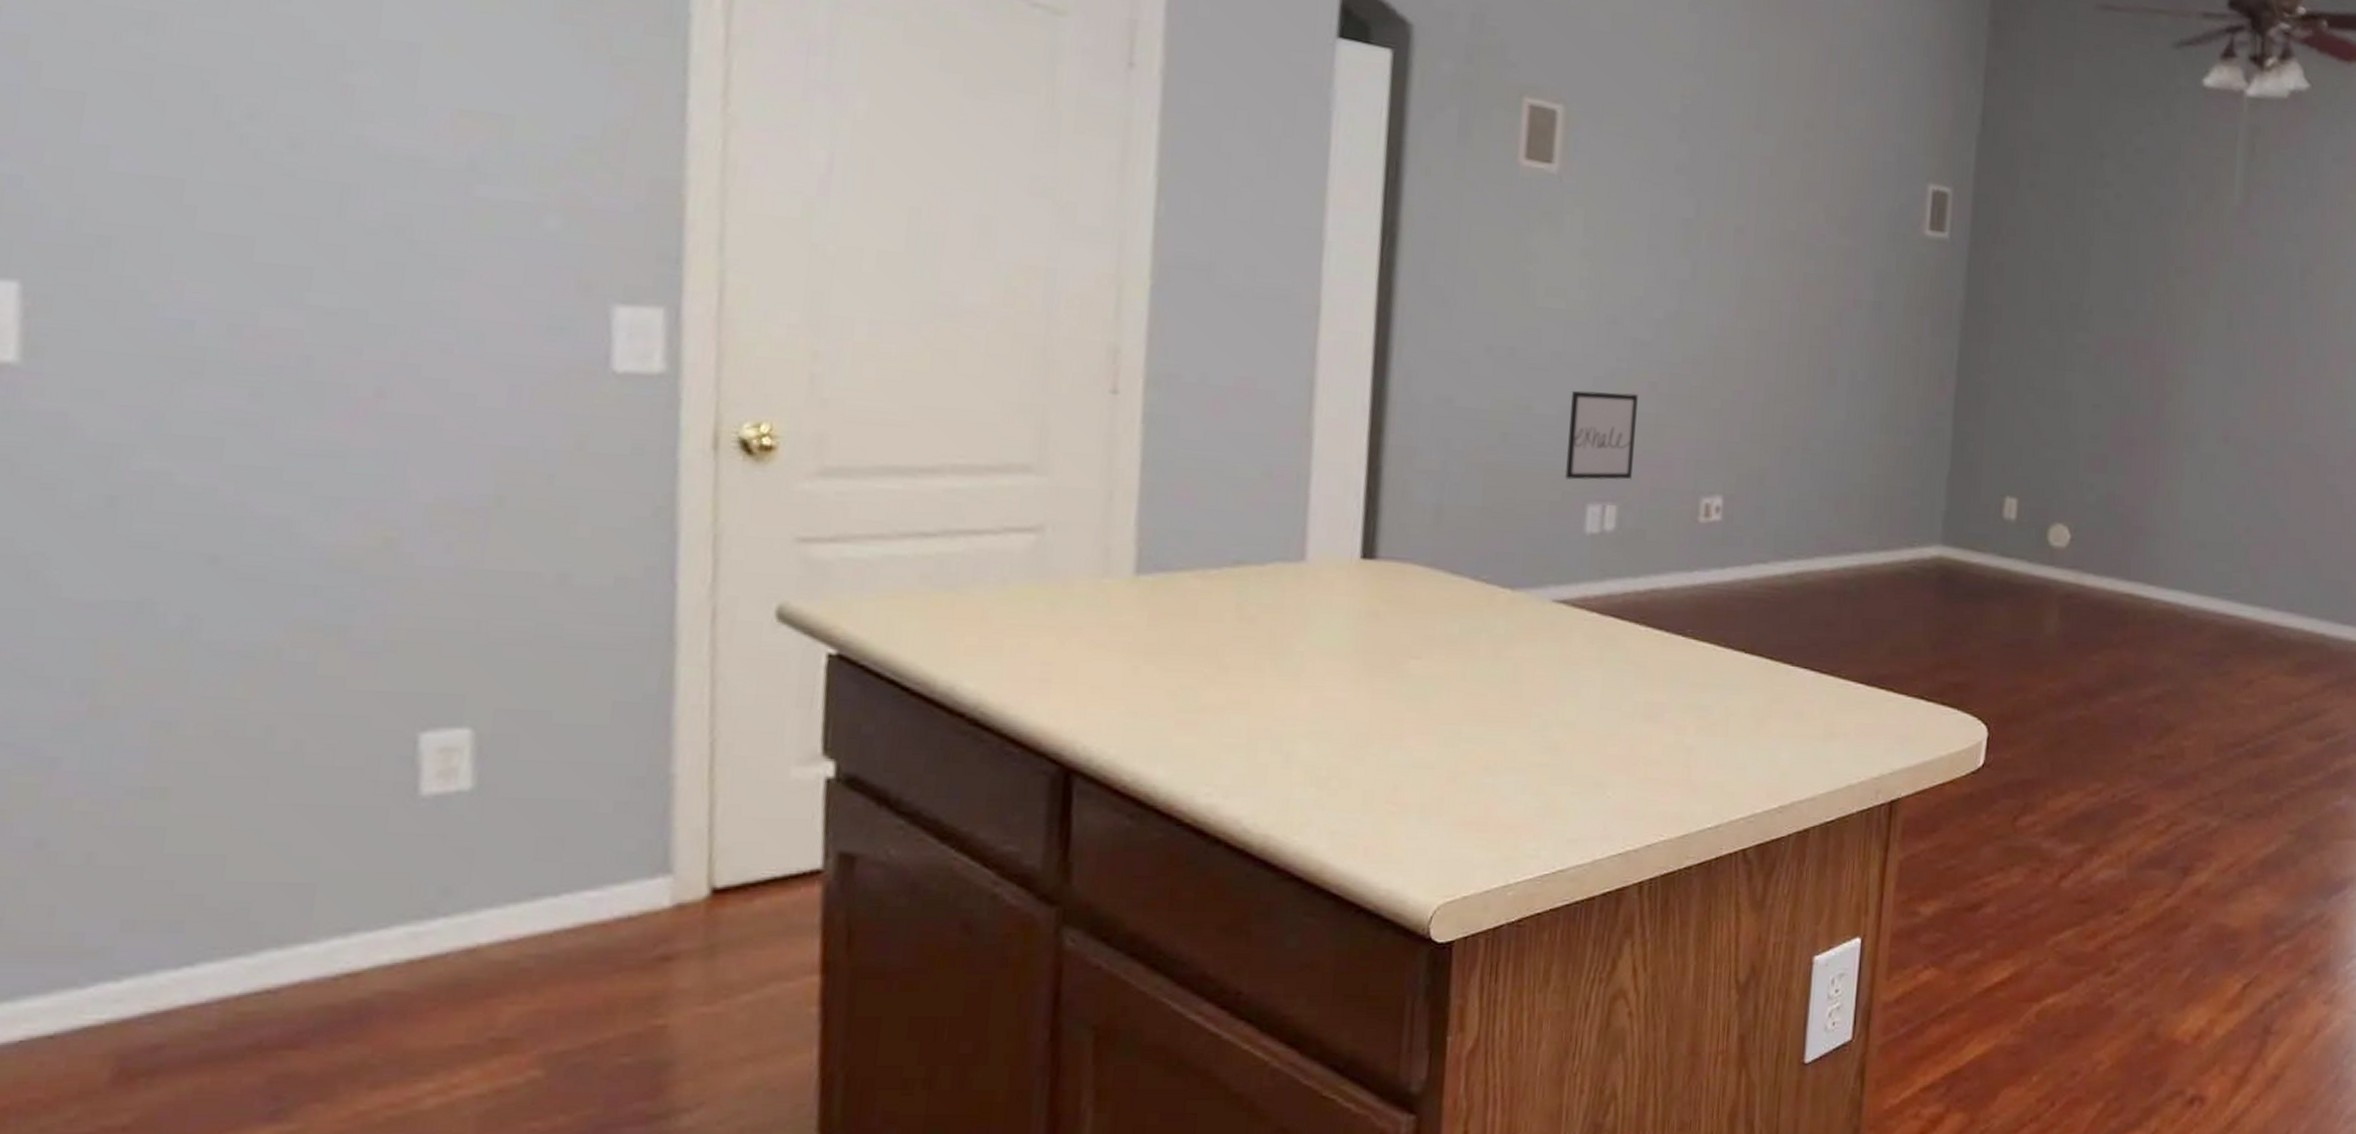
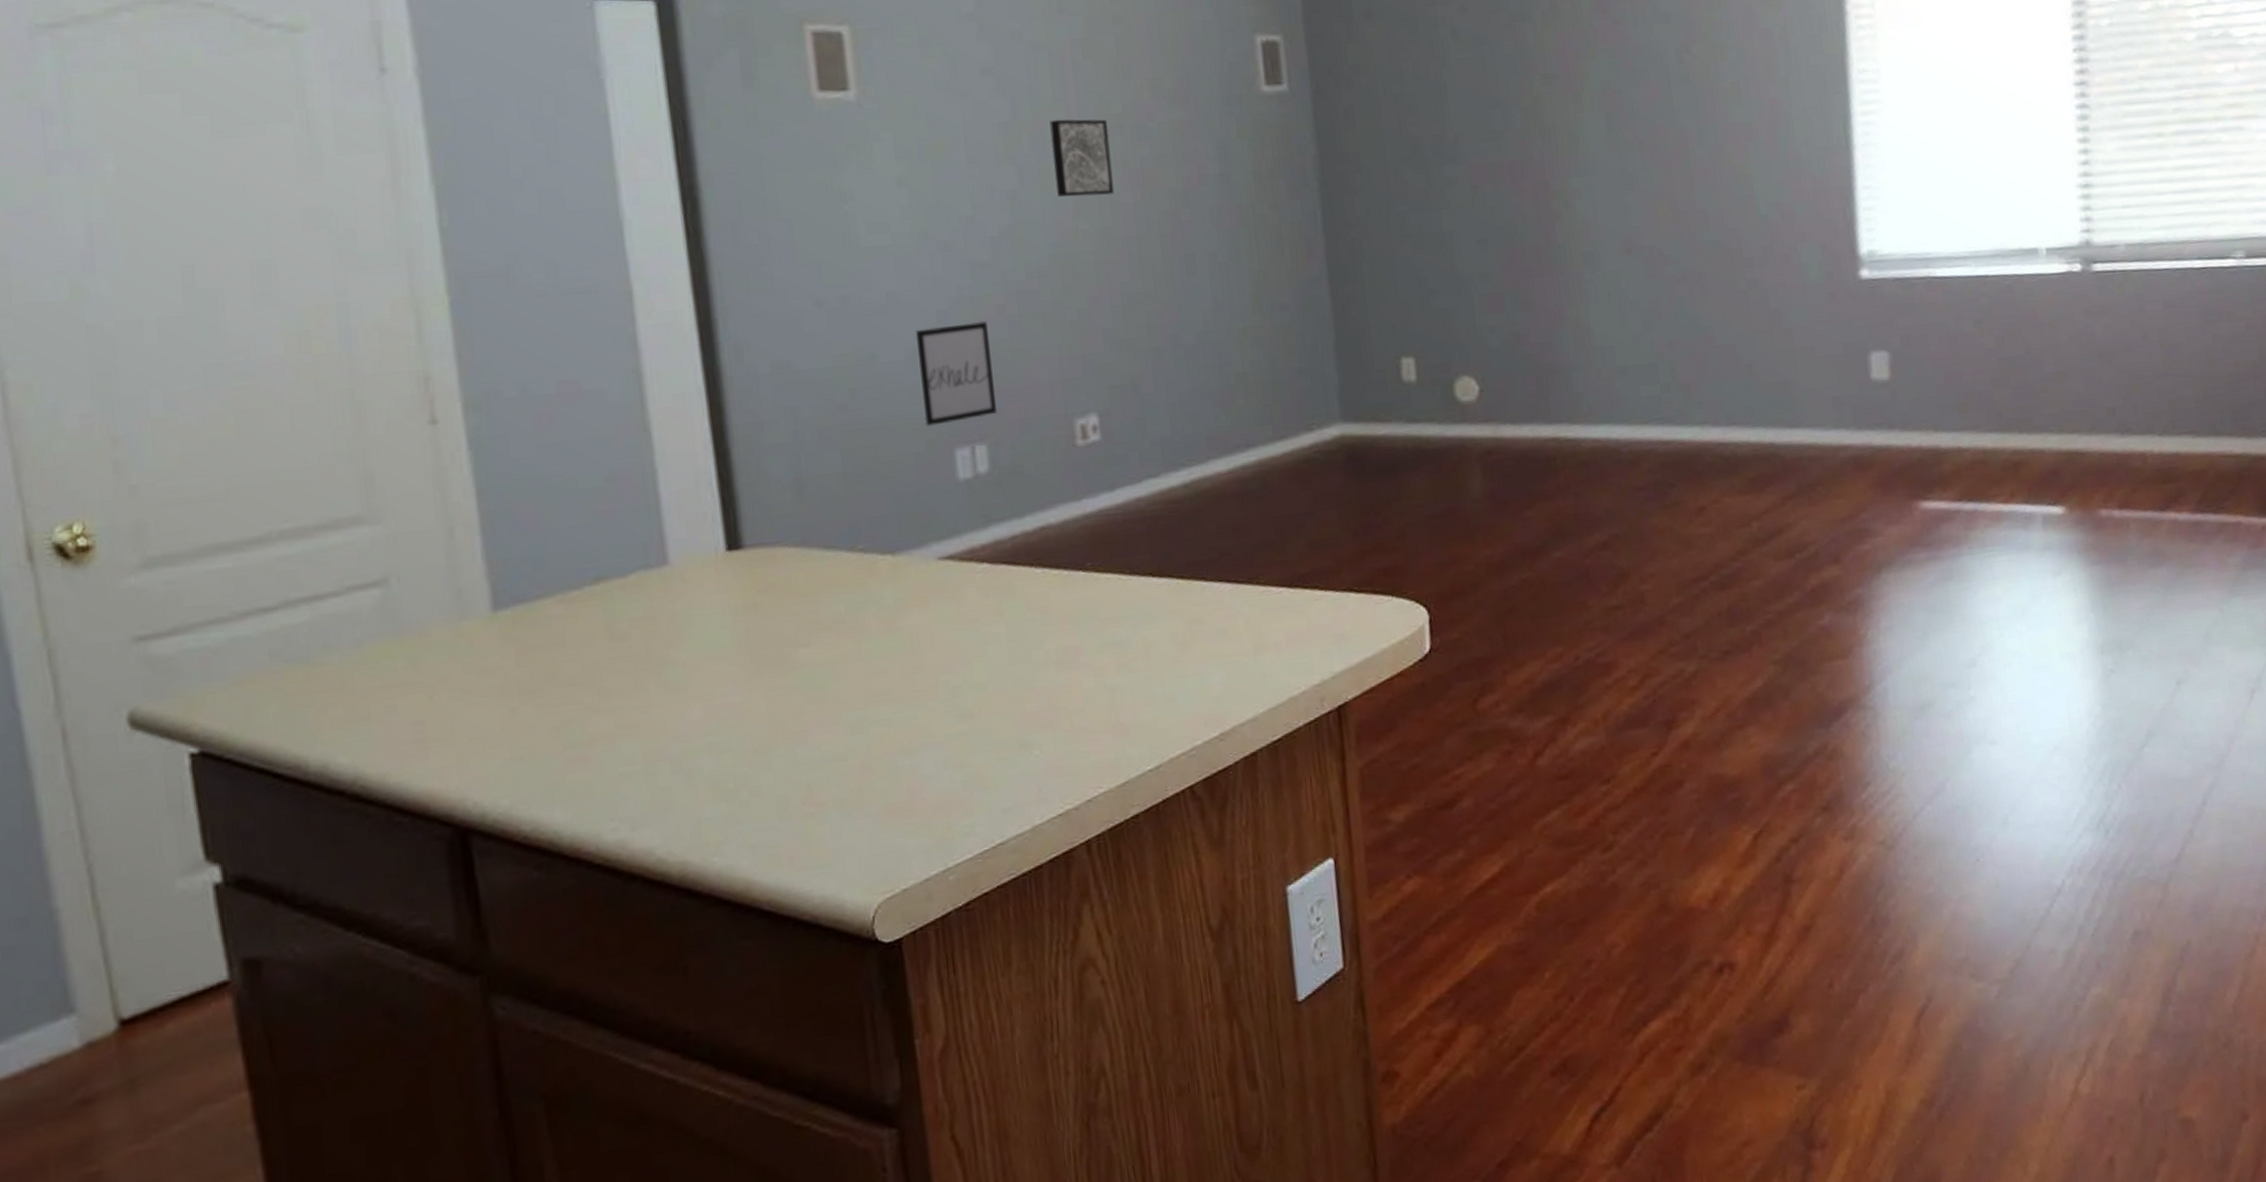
wall art: none [1723,224,1781,302] -> present [1049,119,1115,197]

